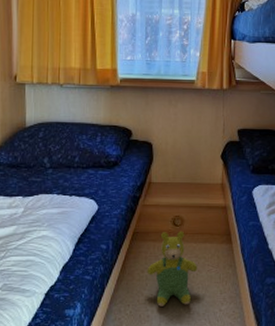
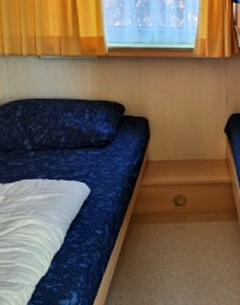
teddy bear: present [147,231,198,306] -> none [148,210,203,289]

